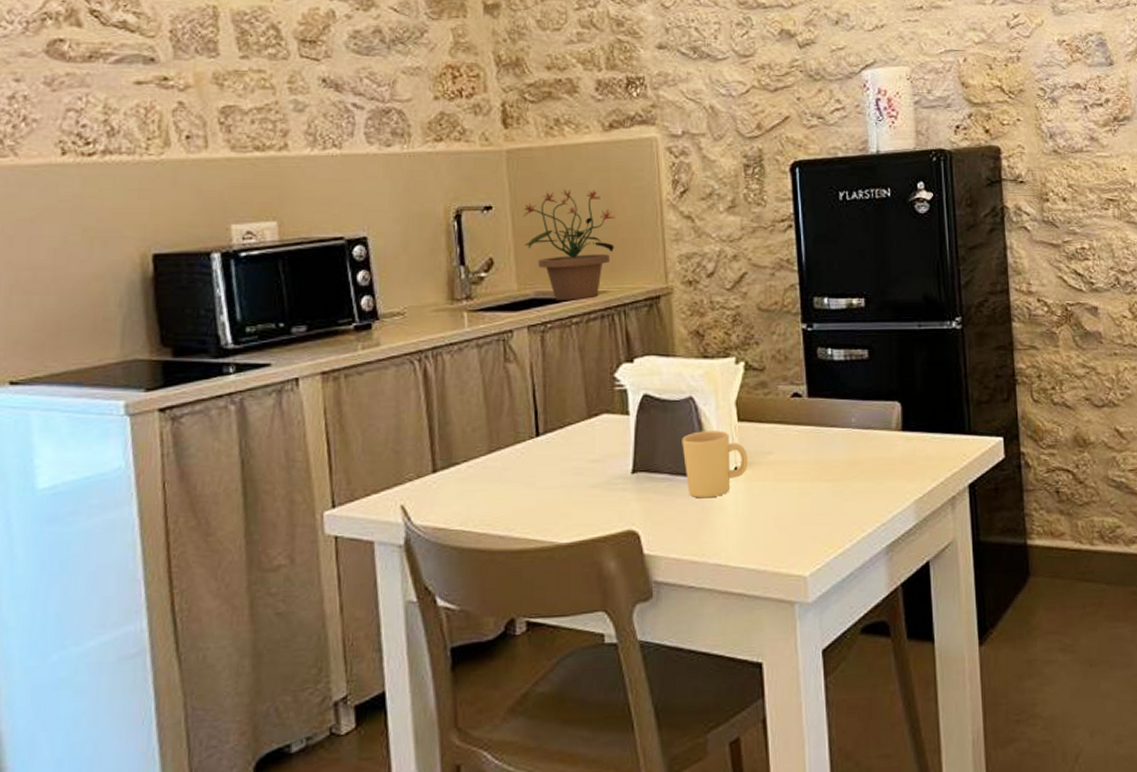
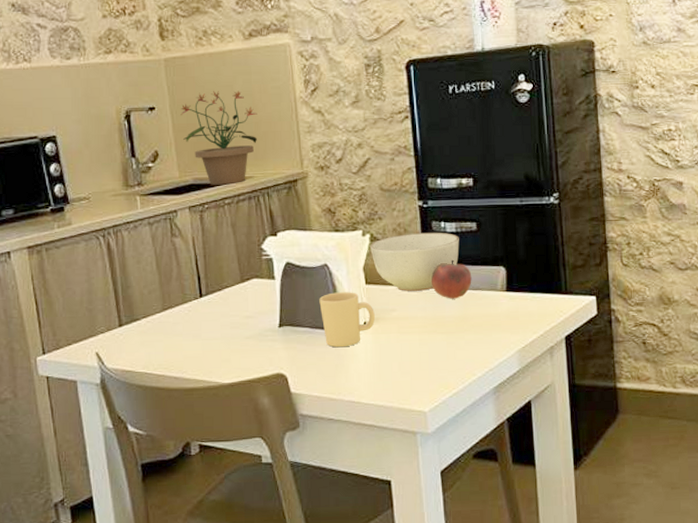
bowl: none [744,360,848,430] -> present [370,232,459,291]
fruit: none [814,393,862,440] -> present [430,259,472,299]

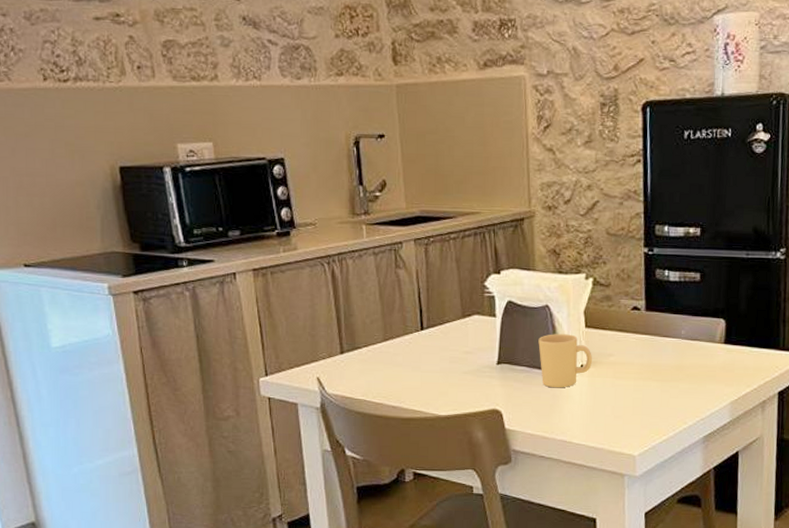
potted plant: present [180,91,257,185] -> none [410,122,488,219]
bowl: present [370,232,459,291] -> none [592,279,682,338]
fruit: present [430,259,472,299] -> none [650,308,691,348]

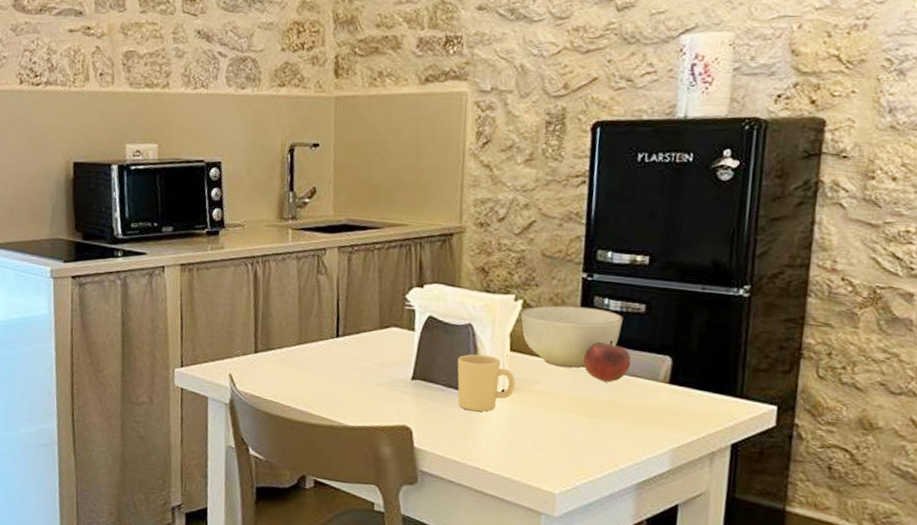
bowl: none [592,279,682,338] -> present [521,305,623,368]
fruit: none [650,308,691,348] -> present [582,340,631,383]

